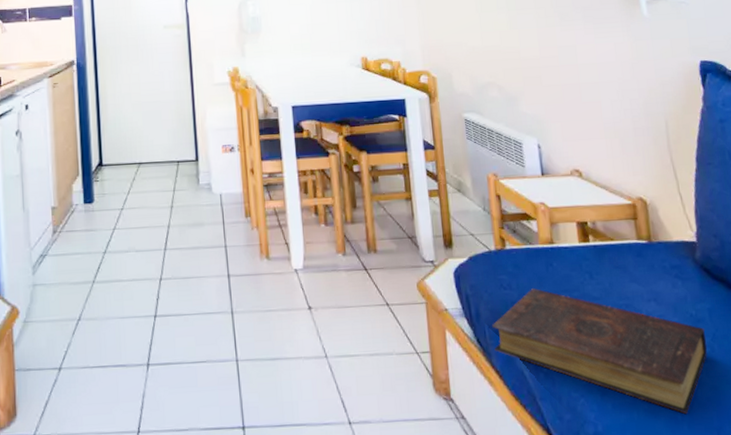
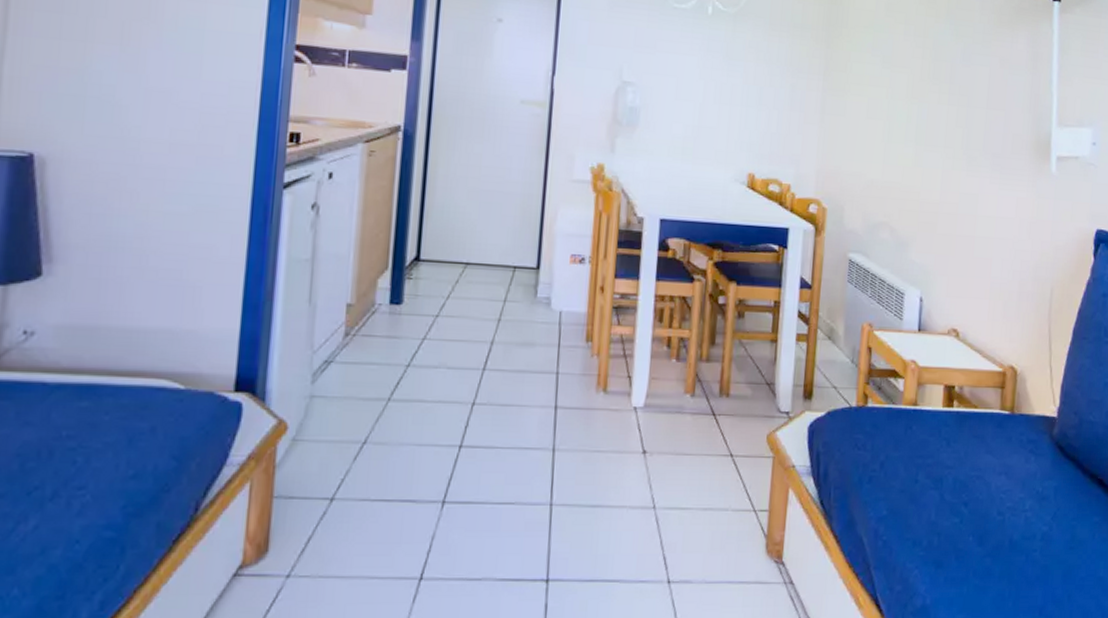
book: present [491,287,708,415] -> none [837,450,1047,592]

